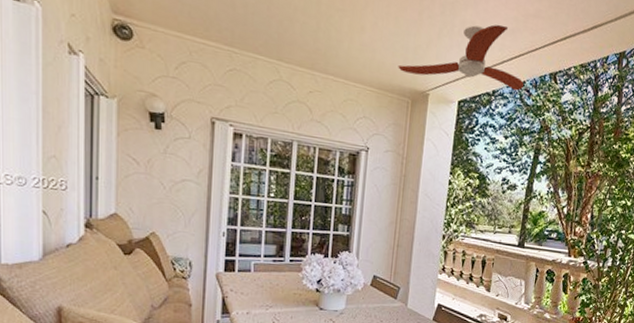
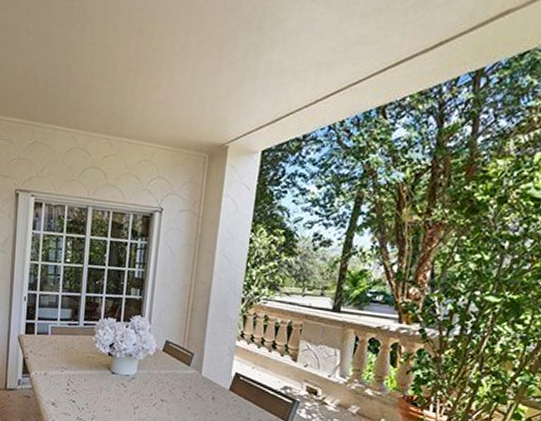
ceiling fan: present [398,24,524,91] -> none [194,59,342,132]

